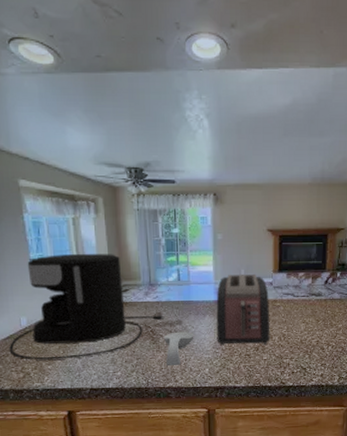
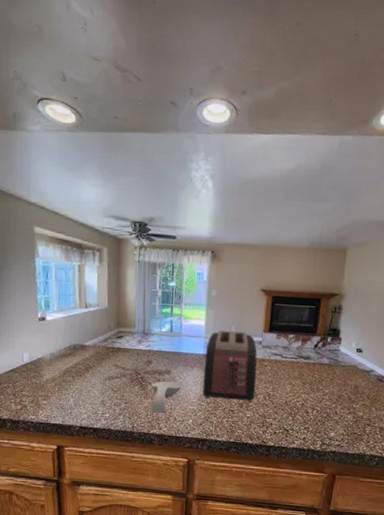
coffee maker: present [9,254,165,360] -> none [10,298,155,397]

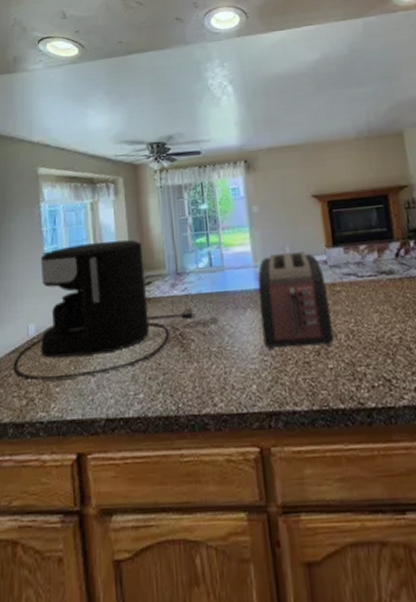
coffee maker: none [10,298,155,397] -> present [13,240,196,381]
spoon rest: present [151,381,181,414] -> none [195,332,234,384]

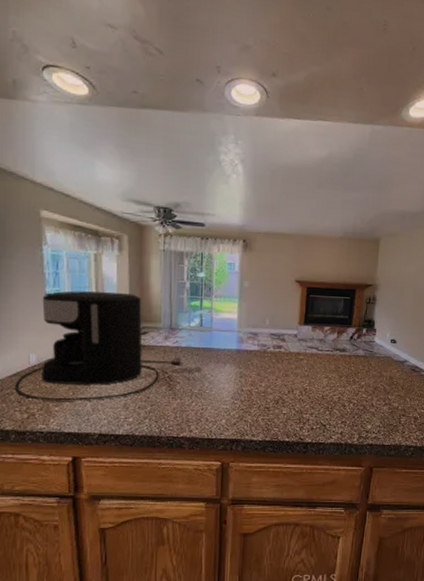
toaster: present [258,252,335,351] -> none [236,323,293,398]

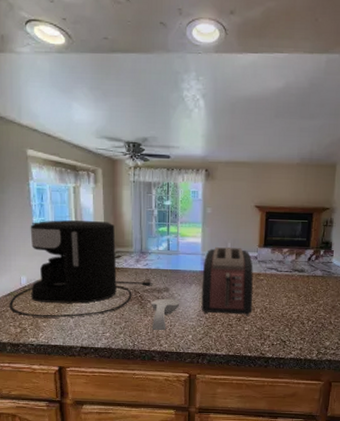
spoon rest: none [180,379,213,415] -> present [151,298,180,331]
toaster: none [236,323,293,398] -> present [201,246,253,316]

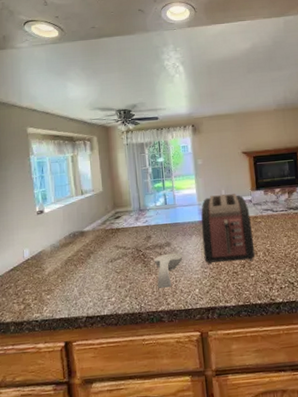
coffee maker: present [9,220,153,318] -> none [12,185,155,291]

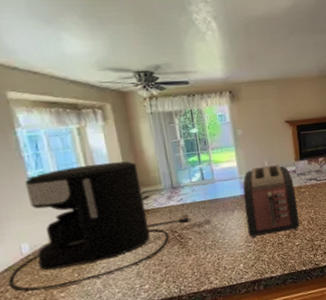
coffee maker: none [12,185,155,291] -> present [8,161,192,292]
spoon rest: present [154,252,183,289] -> none [192,229,225,269]

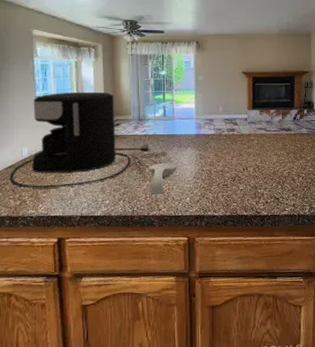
spoon rest: none [192,229,225,269] -> present [149,162,177,196]
toaster: present [243,165,300,239] -> none [197,110,246,176]

